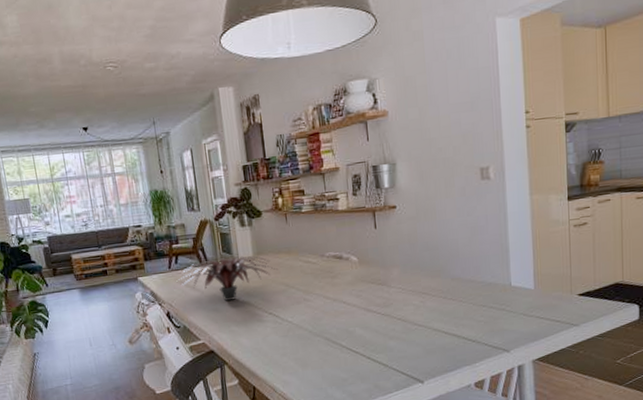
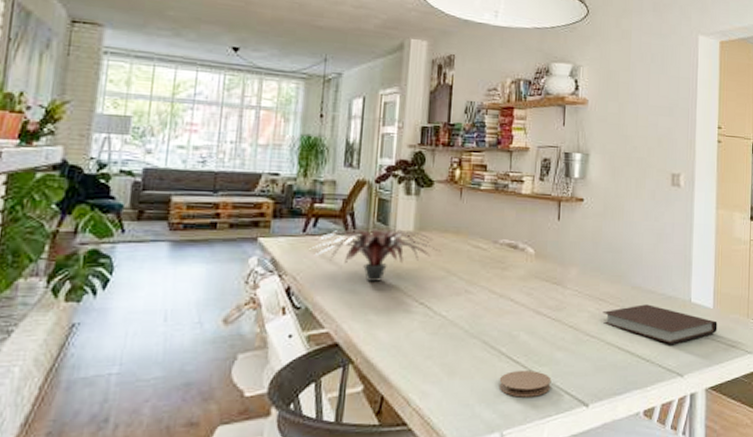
coaster: none [344,357,389,380] -> present [498,369,552,398]
notebook: none [426,292,540,325] -> present [602,304,718,344]

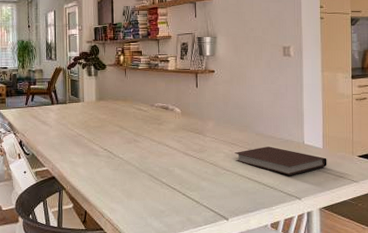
plant: present [307,228,440,281] -> none [29,100,115,136]
coaster: present [498,369,552,398] -> none [162,194,200,213]

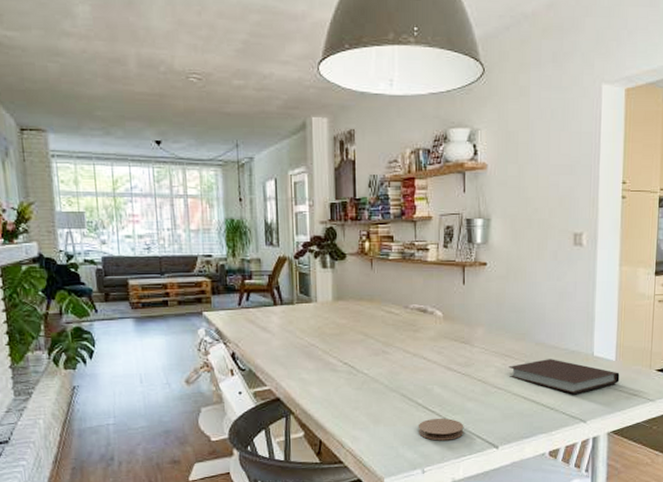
coaster: none [162,194,200,213] -> present [418,418,464,441]

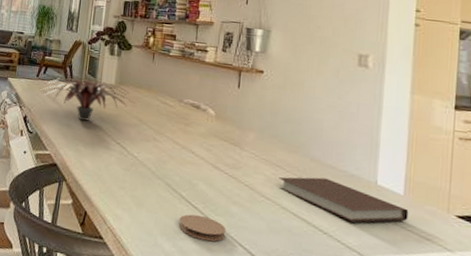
plant: none [244,299,358,346] -> present [39,78,135,121]

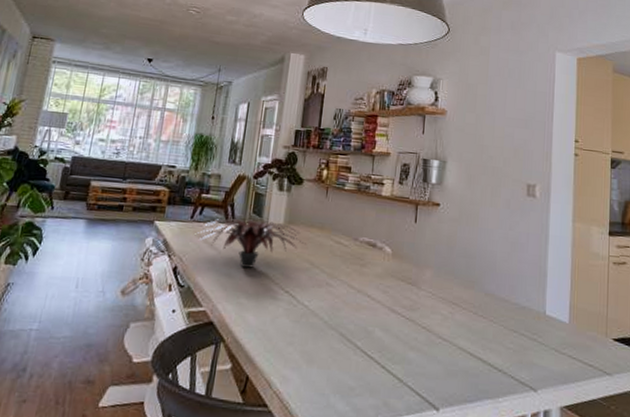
coaster: present [178,214,226,242] -> none [353,365,404,394]
notebook: present [279,177,409,223] -> none [455,312,574,356]

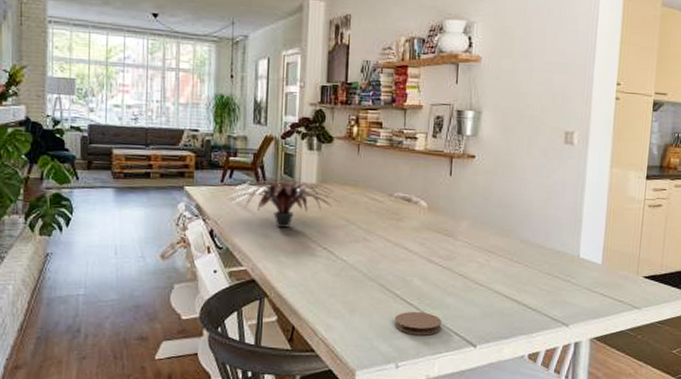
coaster: none [353,365,404,394] -> present [394,311,442,336]

